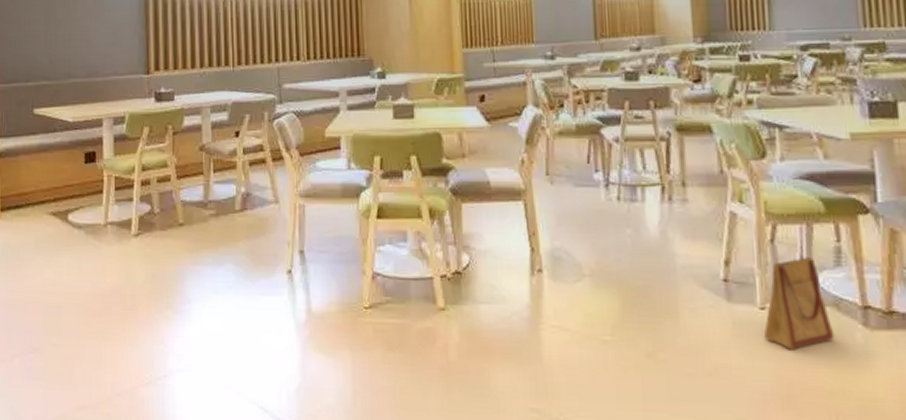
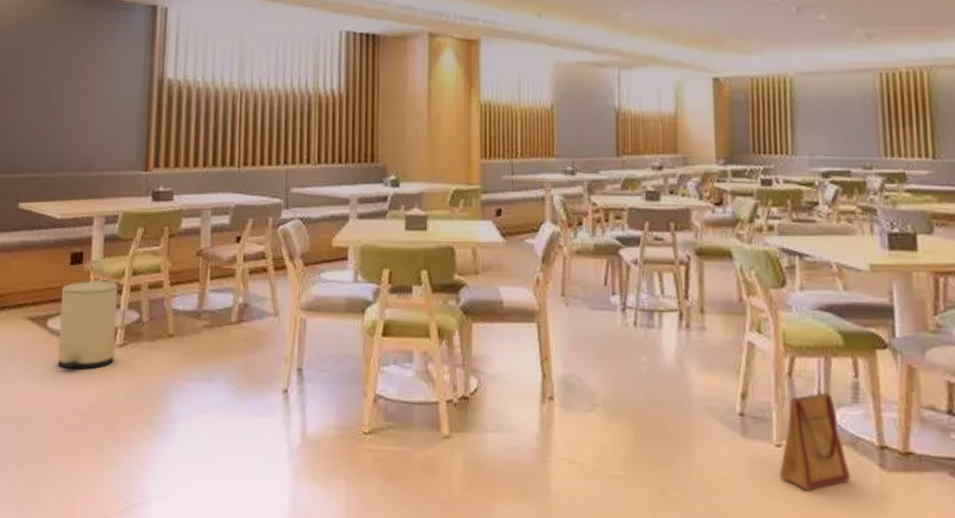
pedal bin: none [78,176,131,258] -> present [57,279,118,370]

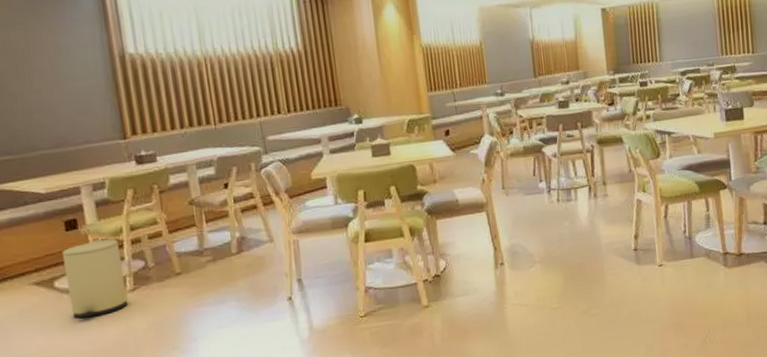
shopping bag: present [780,392,851,491] -> none [662,224,707,291]

